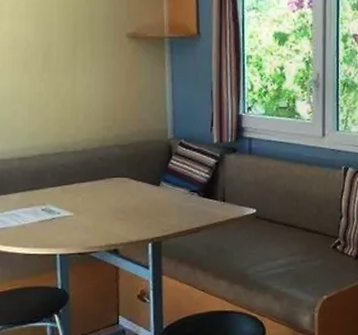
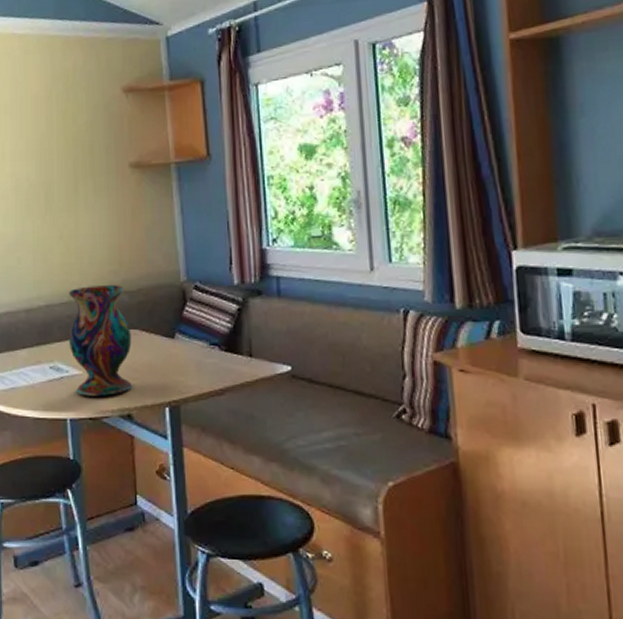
vase: none [62,139,121,234] -> present [68,285,133,396]

